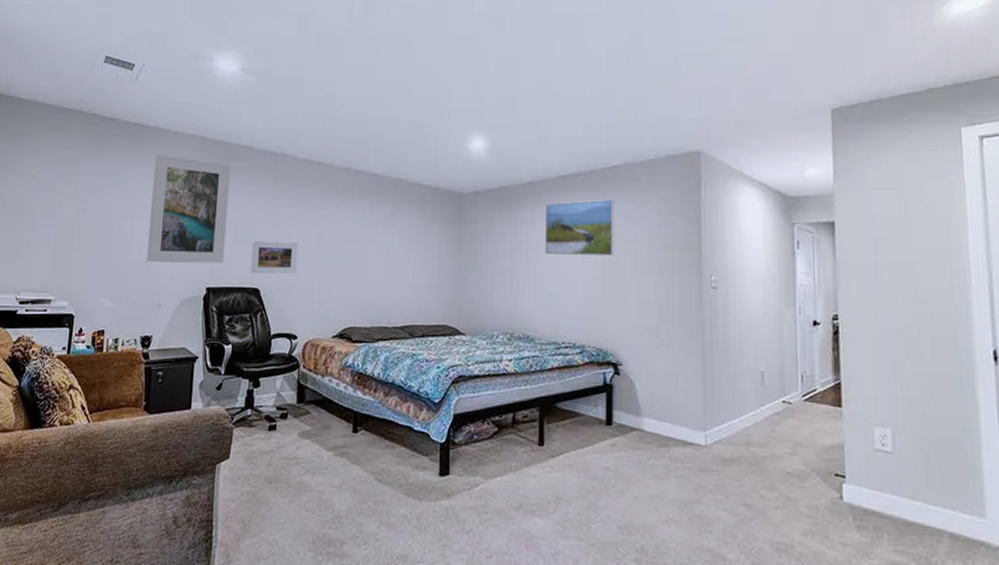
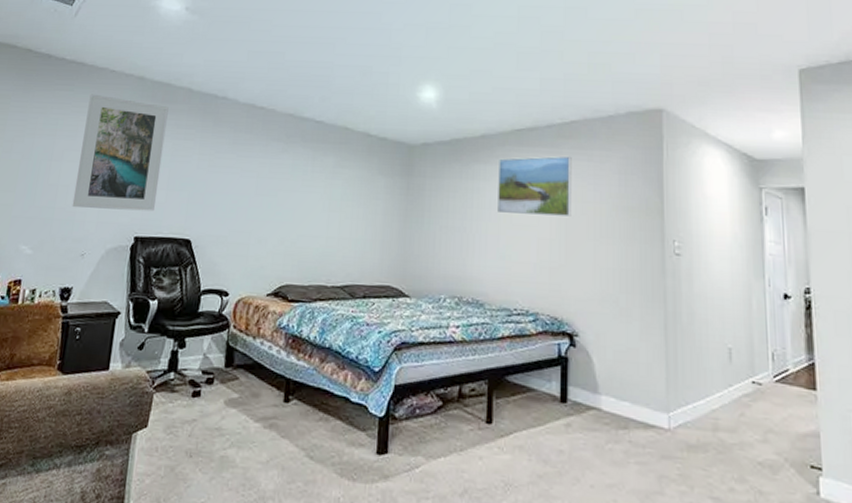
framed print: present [251,240,298,274] -> none [183,188,235,225]

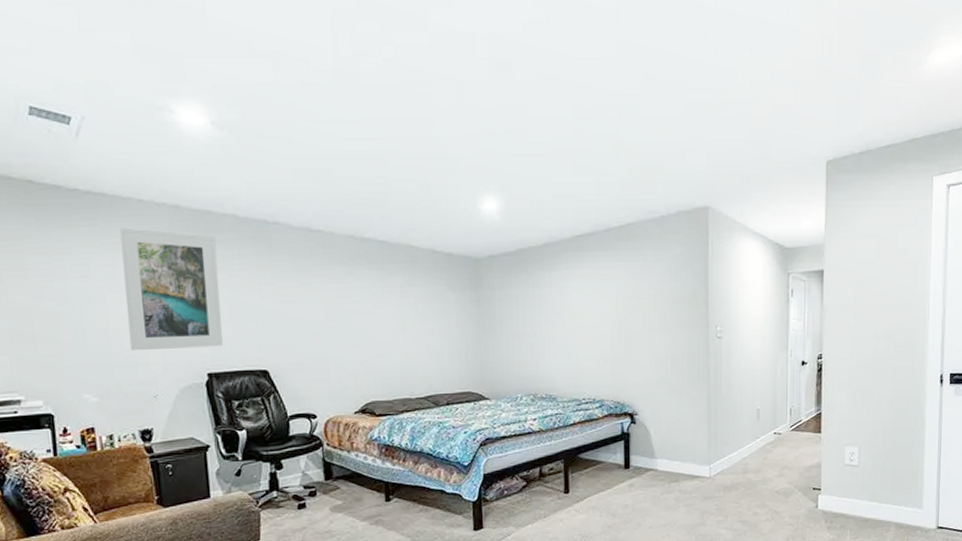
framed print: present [497,155,572,216] -> none [562,257,629,315]

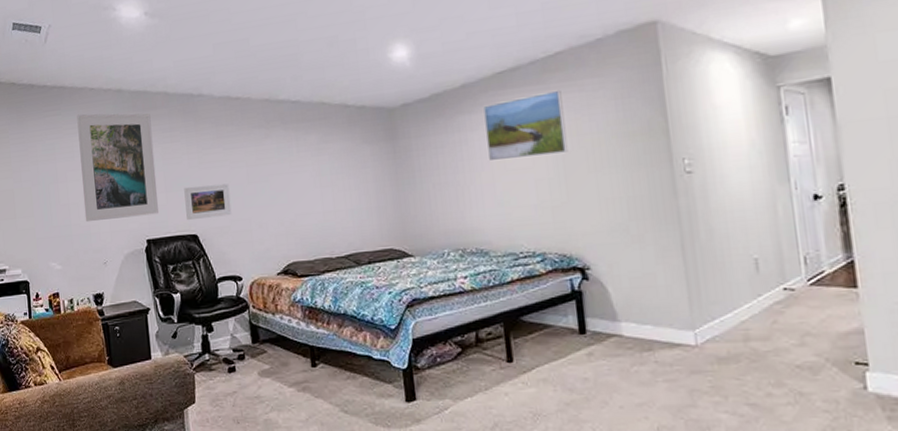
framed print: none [254,319,308,356] -> present [184,184,232,221]
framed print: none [562,257,629,315] -> present [483,90,568,160]

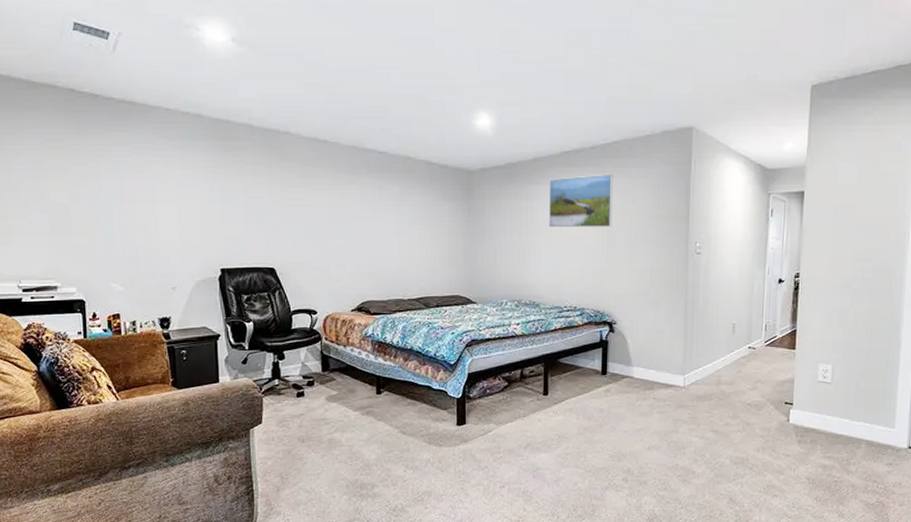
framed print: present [77,113,159,223] -> none [148,134,236,246]
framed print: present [184,184,232,221] -> none [264,221,311,254]

